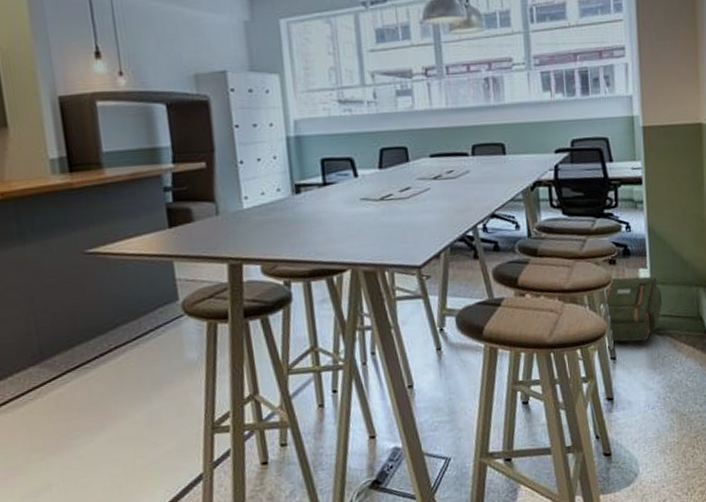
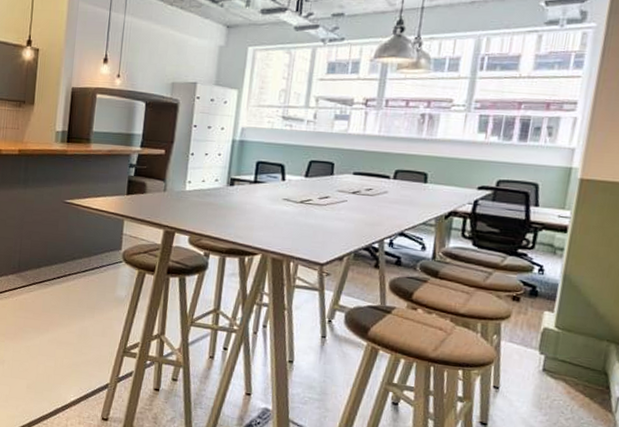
backpack: present [604,276,662,342] -> none [497,312,565,380]

